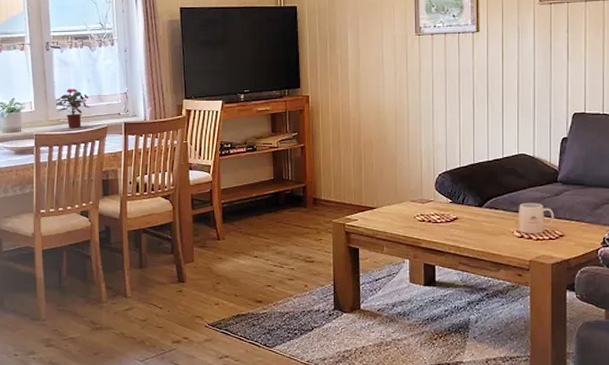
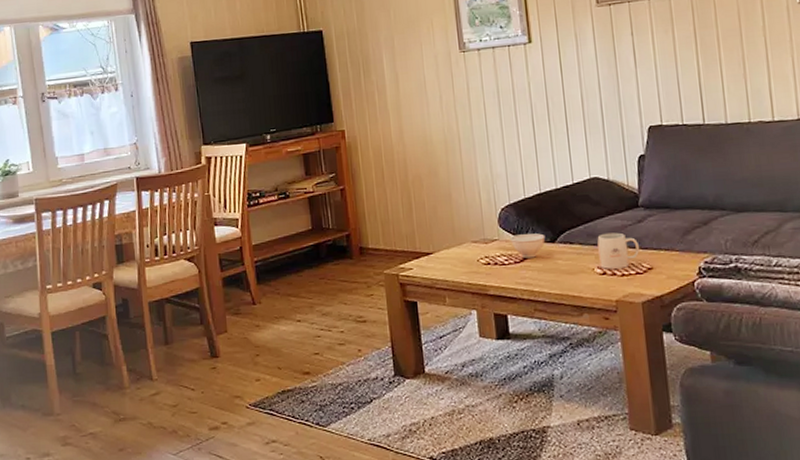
potted flower: present [56,89,90,128] -> none [57,143,96,188]
bowl: none [443,198,474,219] -> present [509,233,546,259]

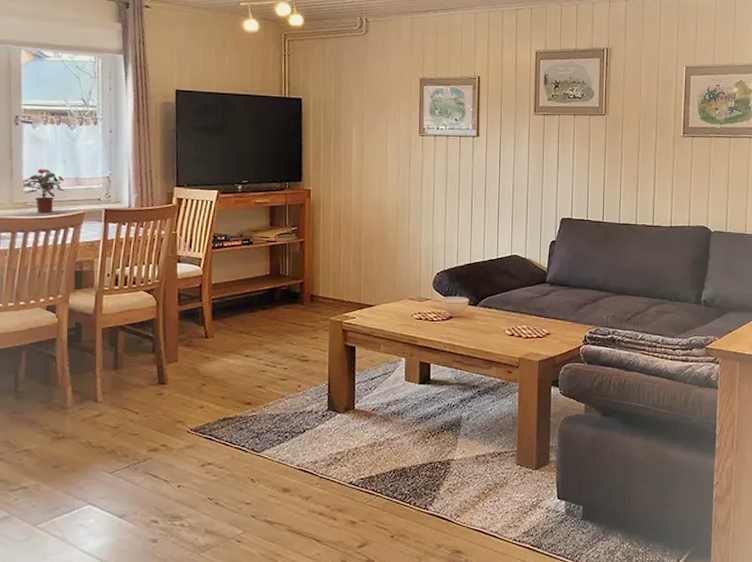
potted flower: none [57,143,96,188] -> present [23,169,65,213]
mug: present [597,232,640,270] -> none [509,302,543,333]

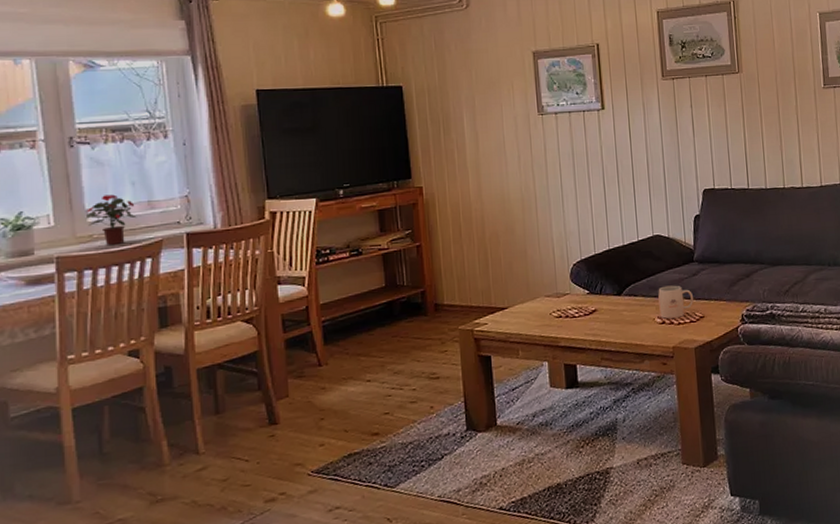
bowl: present [440,296,470,317] -> none [580,287,613,311]
mug: none [509,302,543,333] -> present [657,285,694,319]

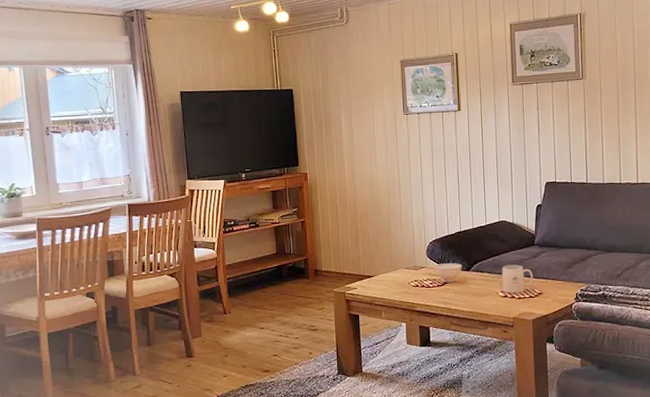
potted flower: present [86,194,137,245] -> none [58,172,93,211]
bowl: none [580,287,613,311] -> present [434,263,463,283]

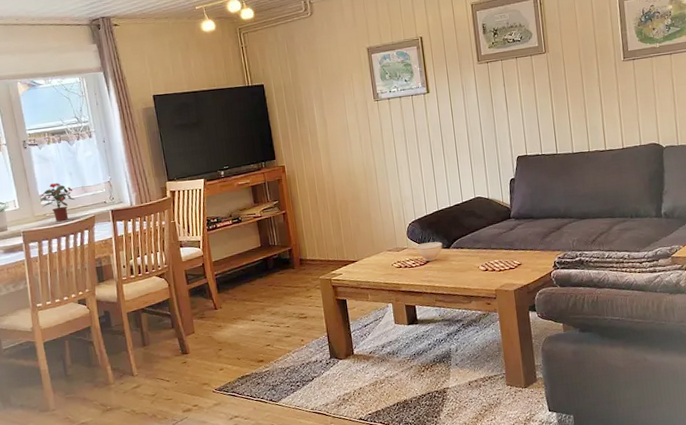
potted flower: none [58,172,93,211] -> present [40,183,75,221]
mug: present [501,264,534,294] -> none [481,238,512,267]

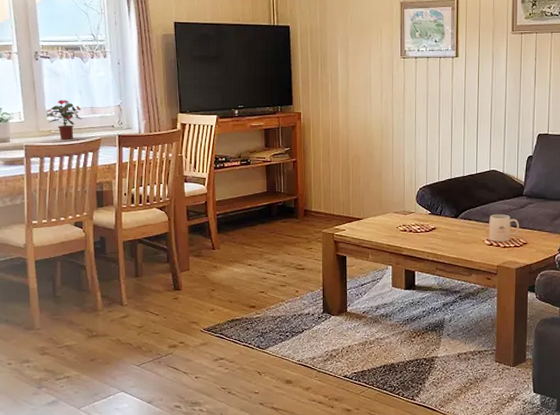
bowl: present [416,242,443,262] -> none [423,210,451,229]
mug: none [481,238,512,267] -> present [488,214,520,243]

